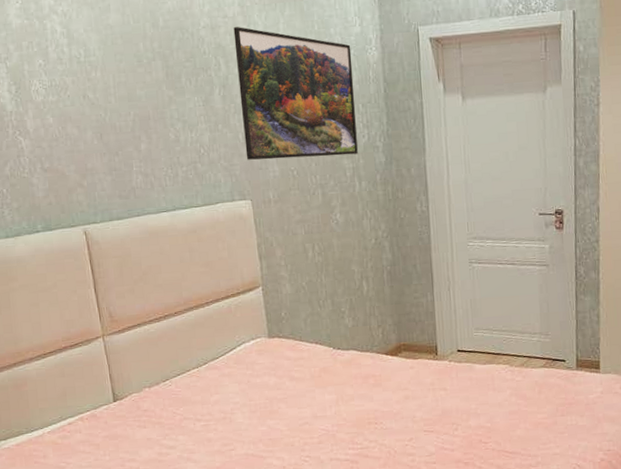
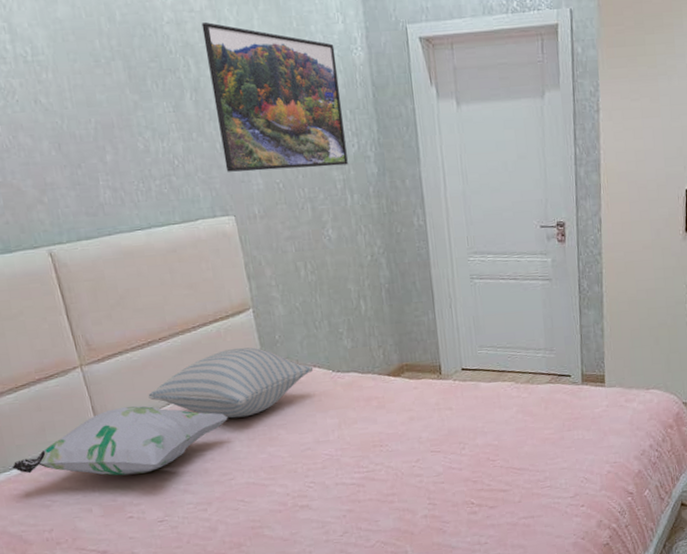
decorative pillow: none [34,375,233,442] -> present [12,405,228,476]
pillow: none [161,323,315,391] -> present [148,347,314,419]

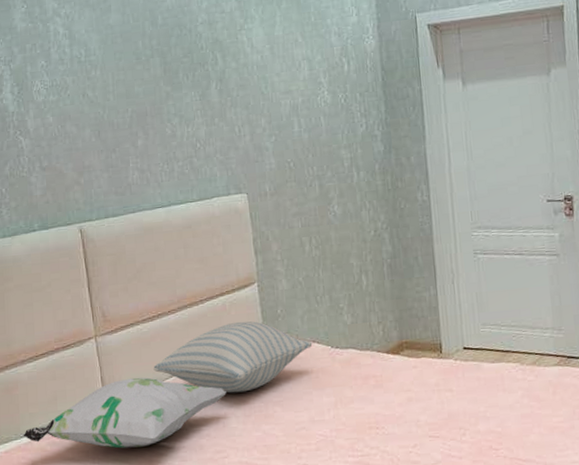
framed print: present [201,22,348,172] -> none [230,21,356,153]

